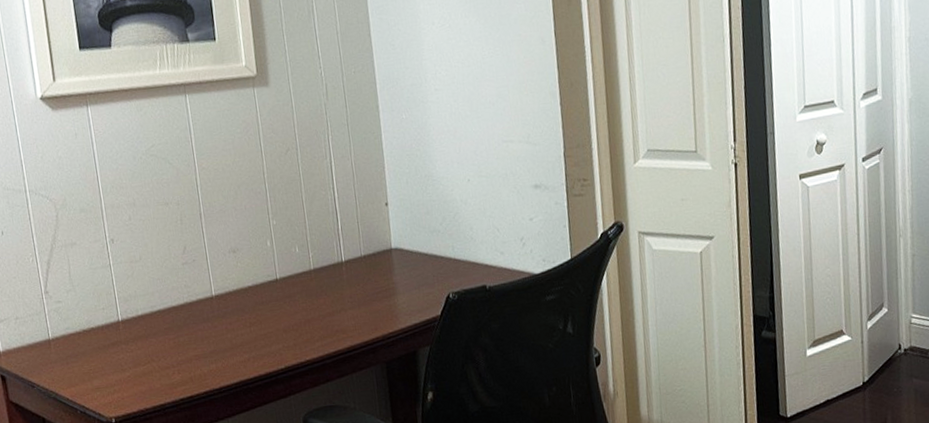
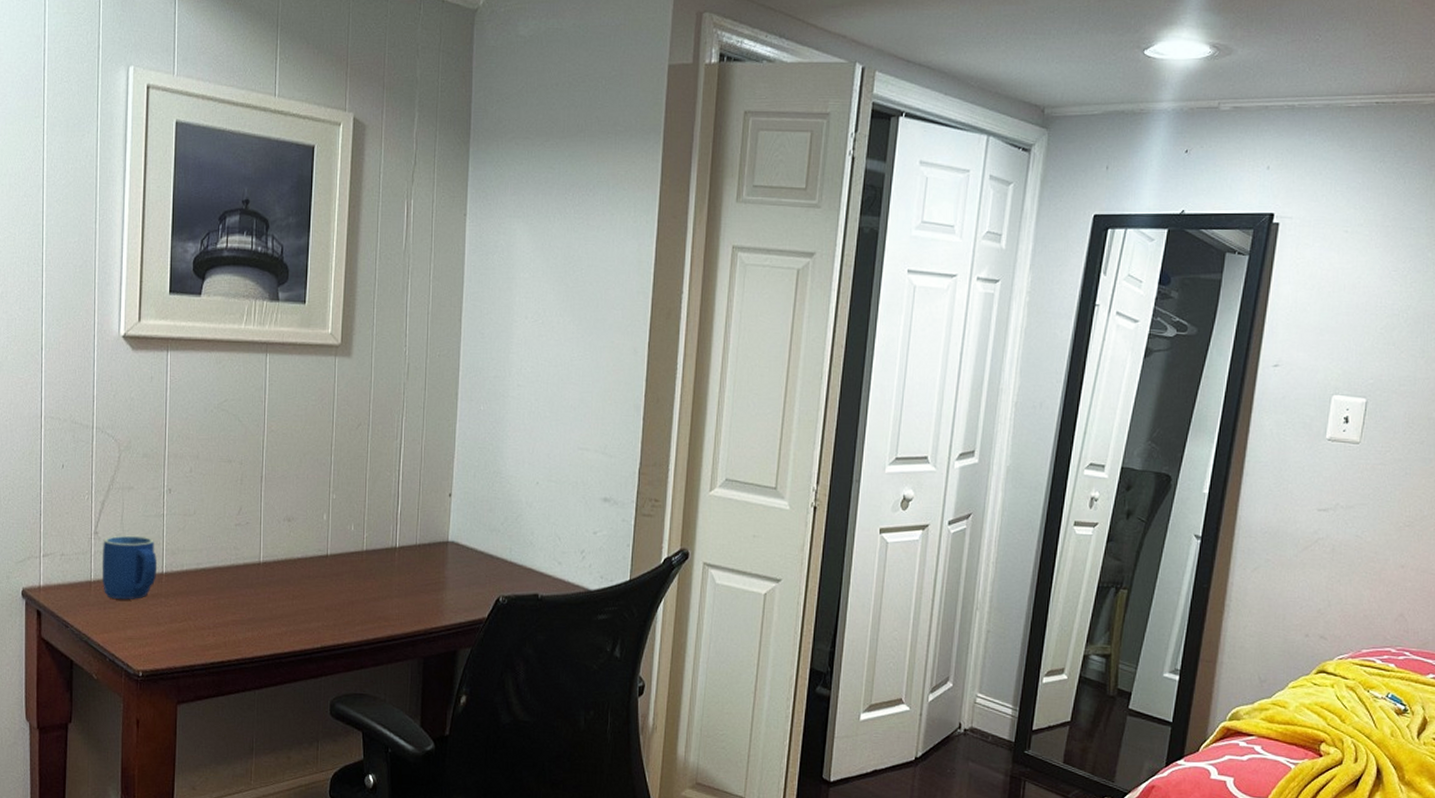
mug: none [54,288,113,353] -> present [101,535,158,599]

